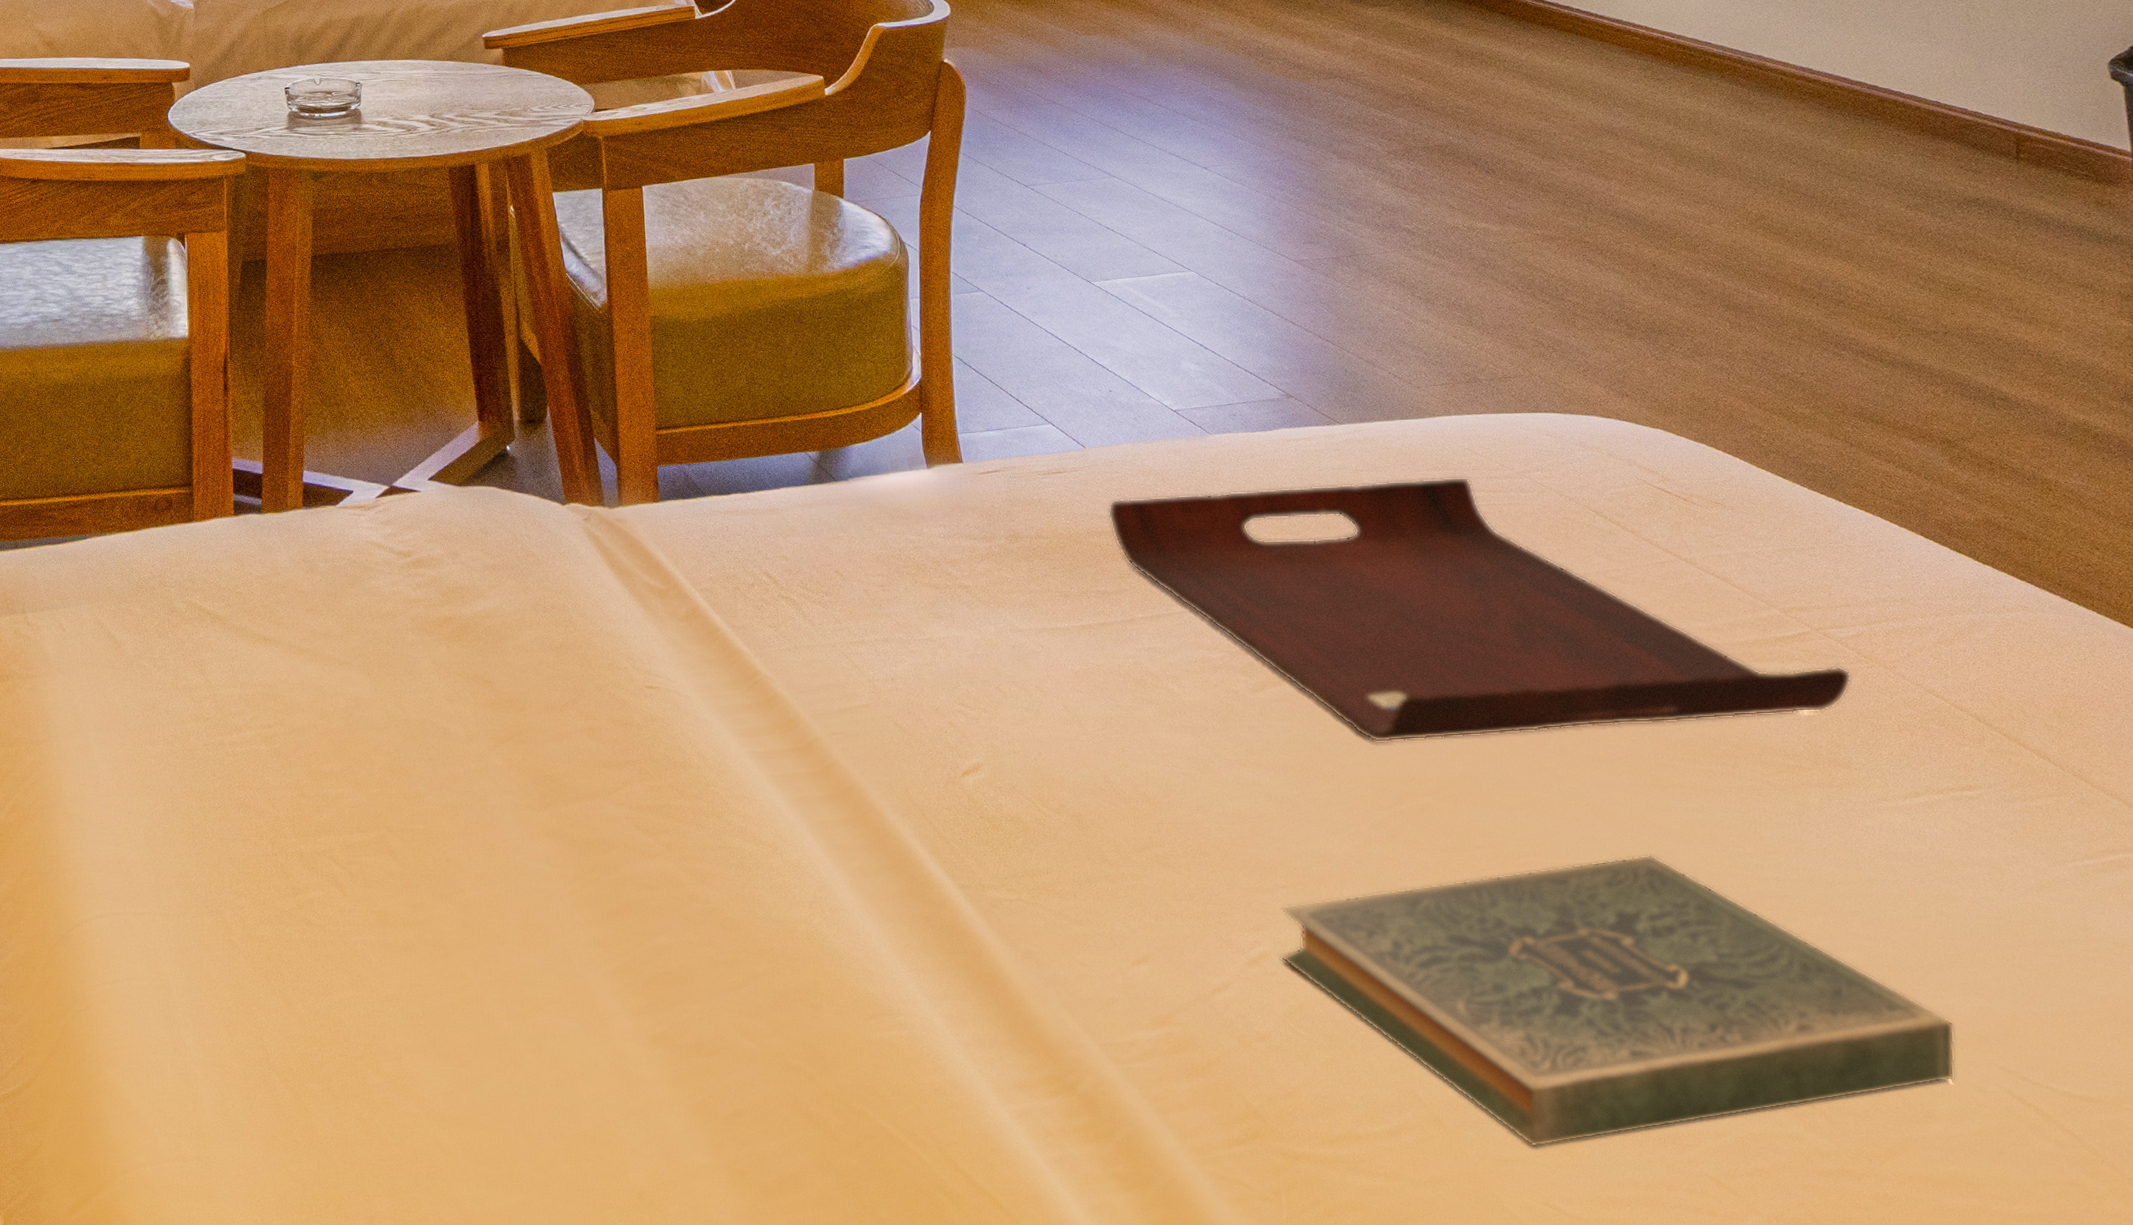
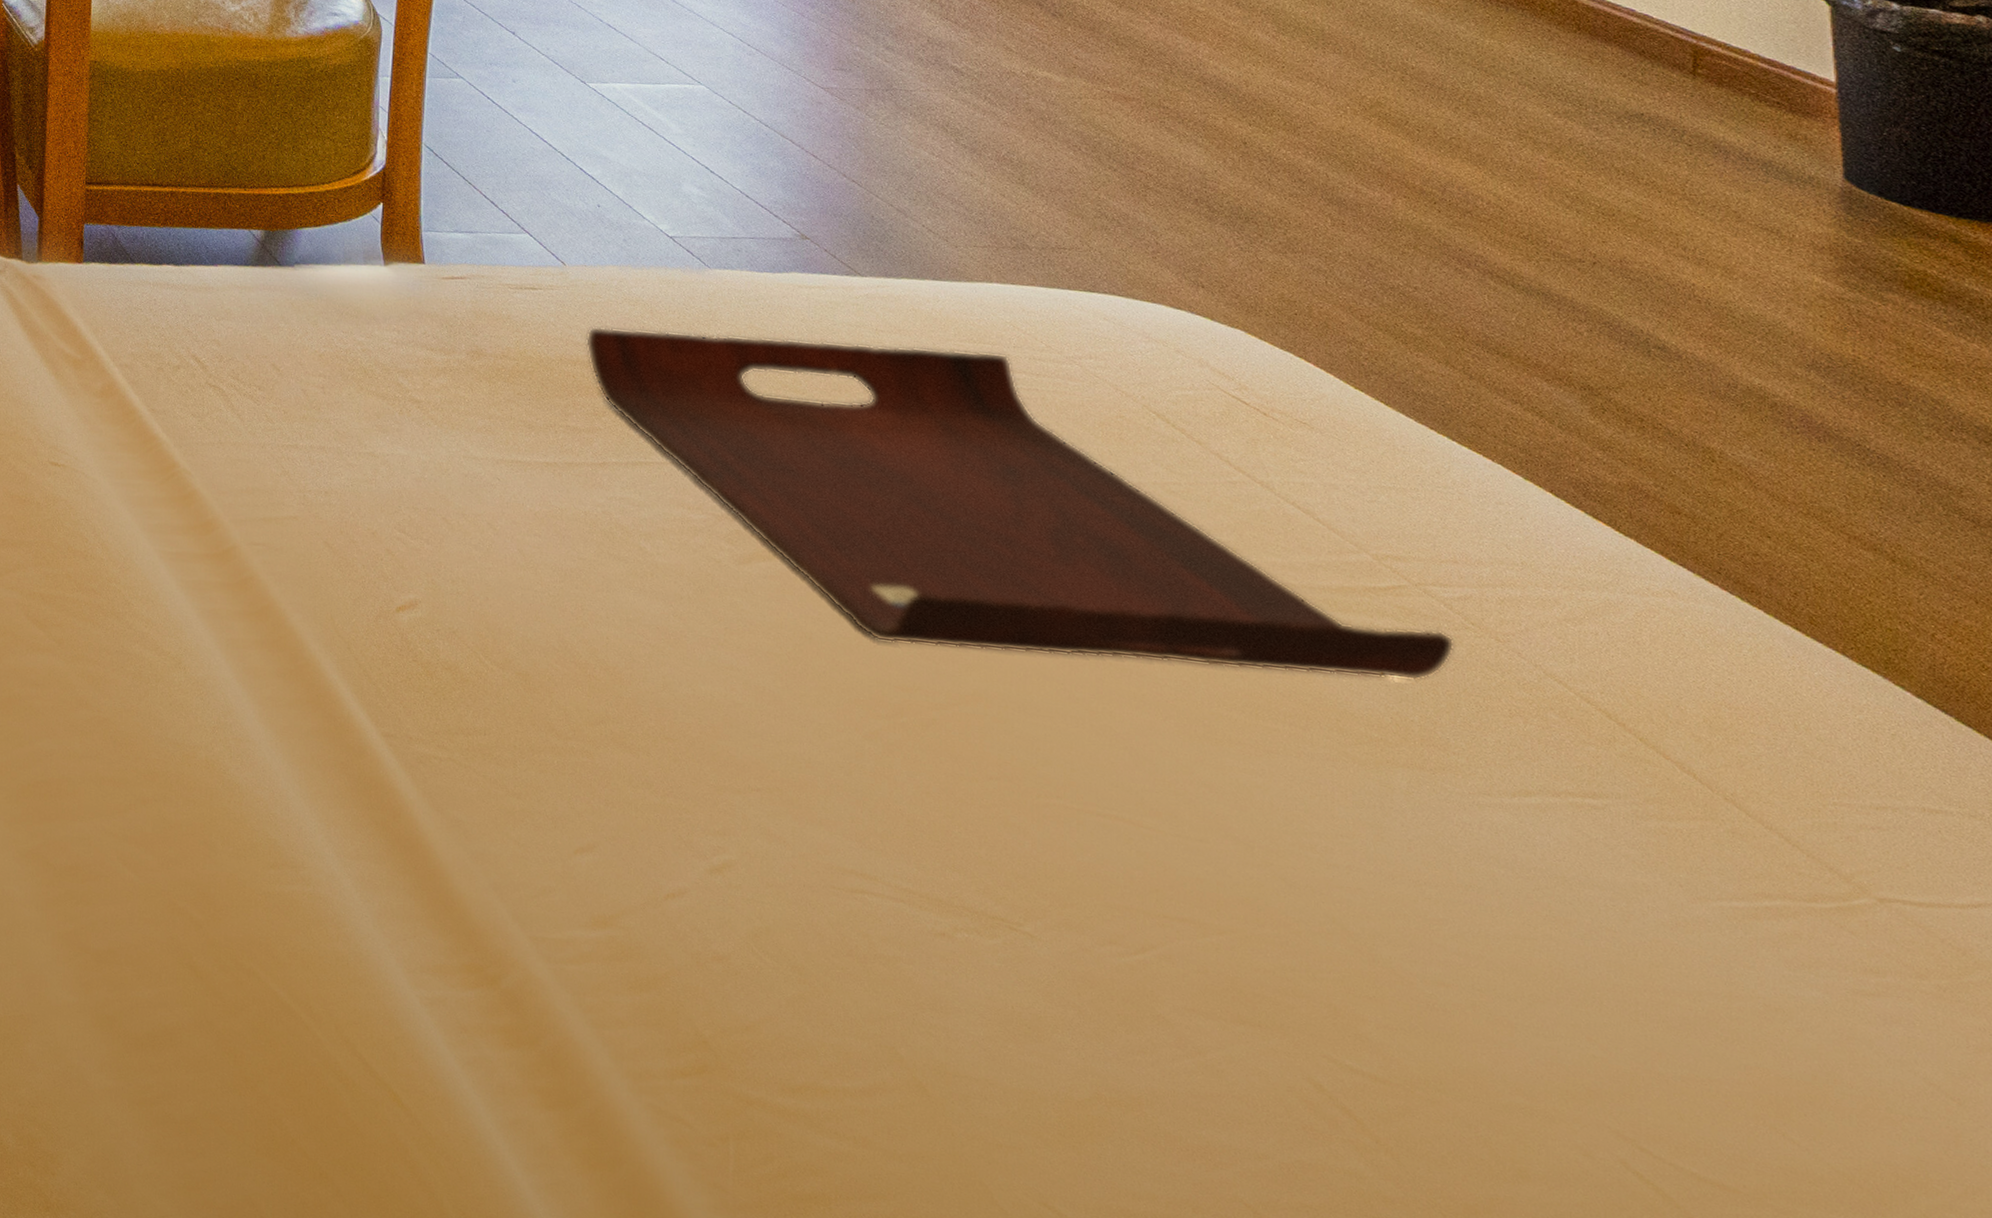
book: present [1281,855,1955,1148] -> none [749,811,1558,1139]

